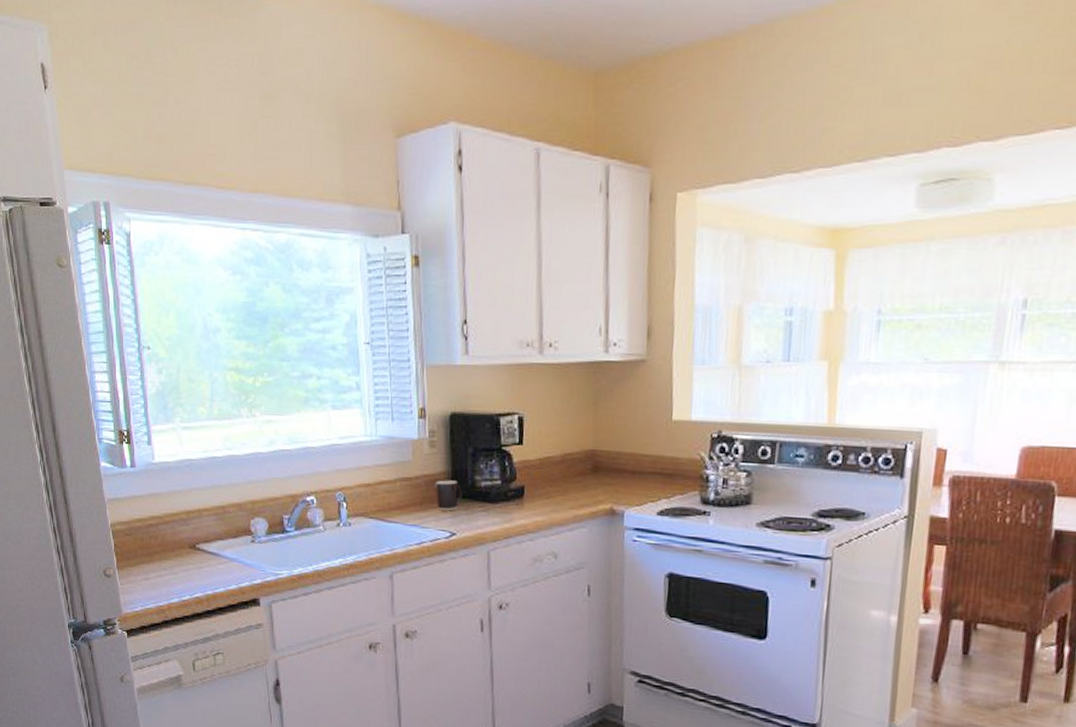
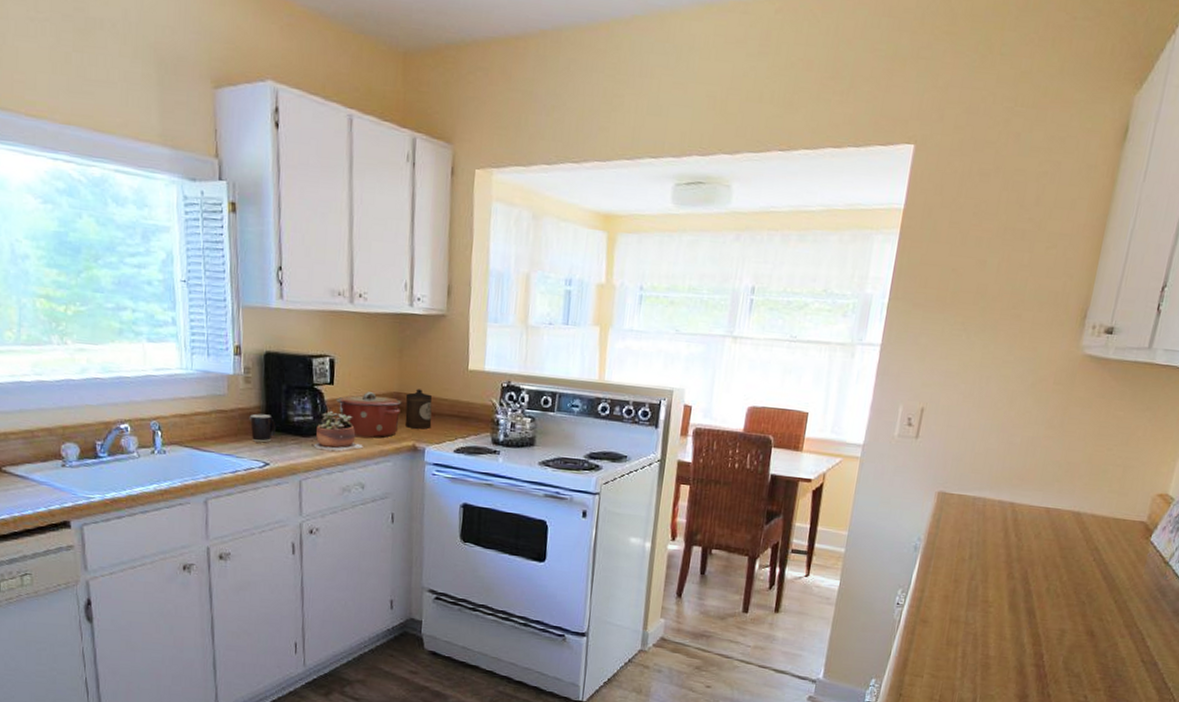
succulent plant: none [500,473,556,520] -> present [311,410,363,453]
casserole: none [526,451,598,502] -> present [336,392,402,438]
canister: none [601,444,632,490] -> present [405,389,432,429]

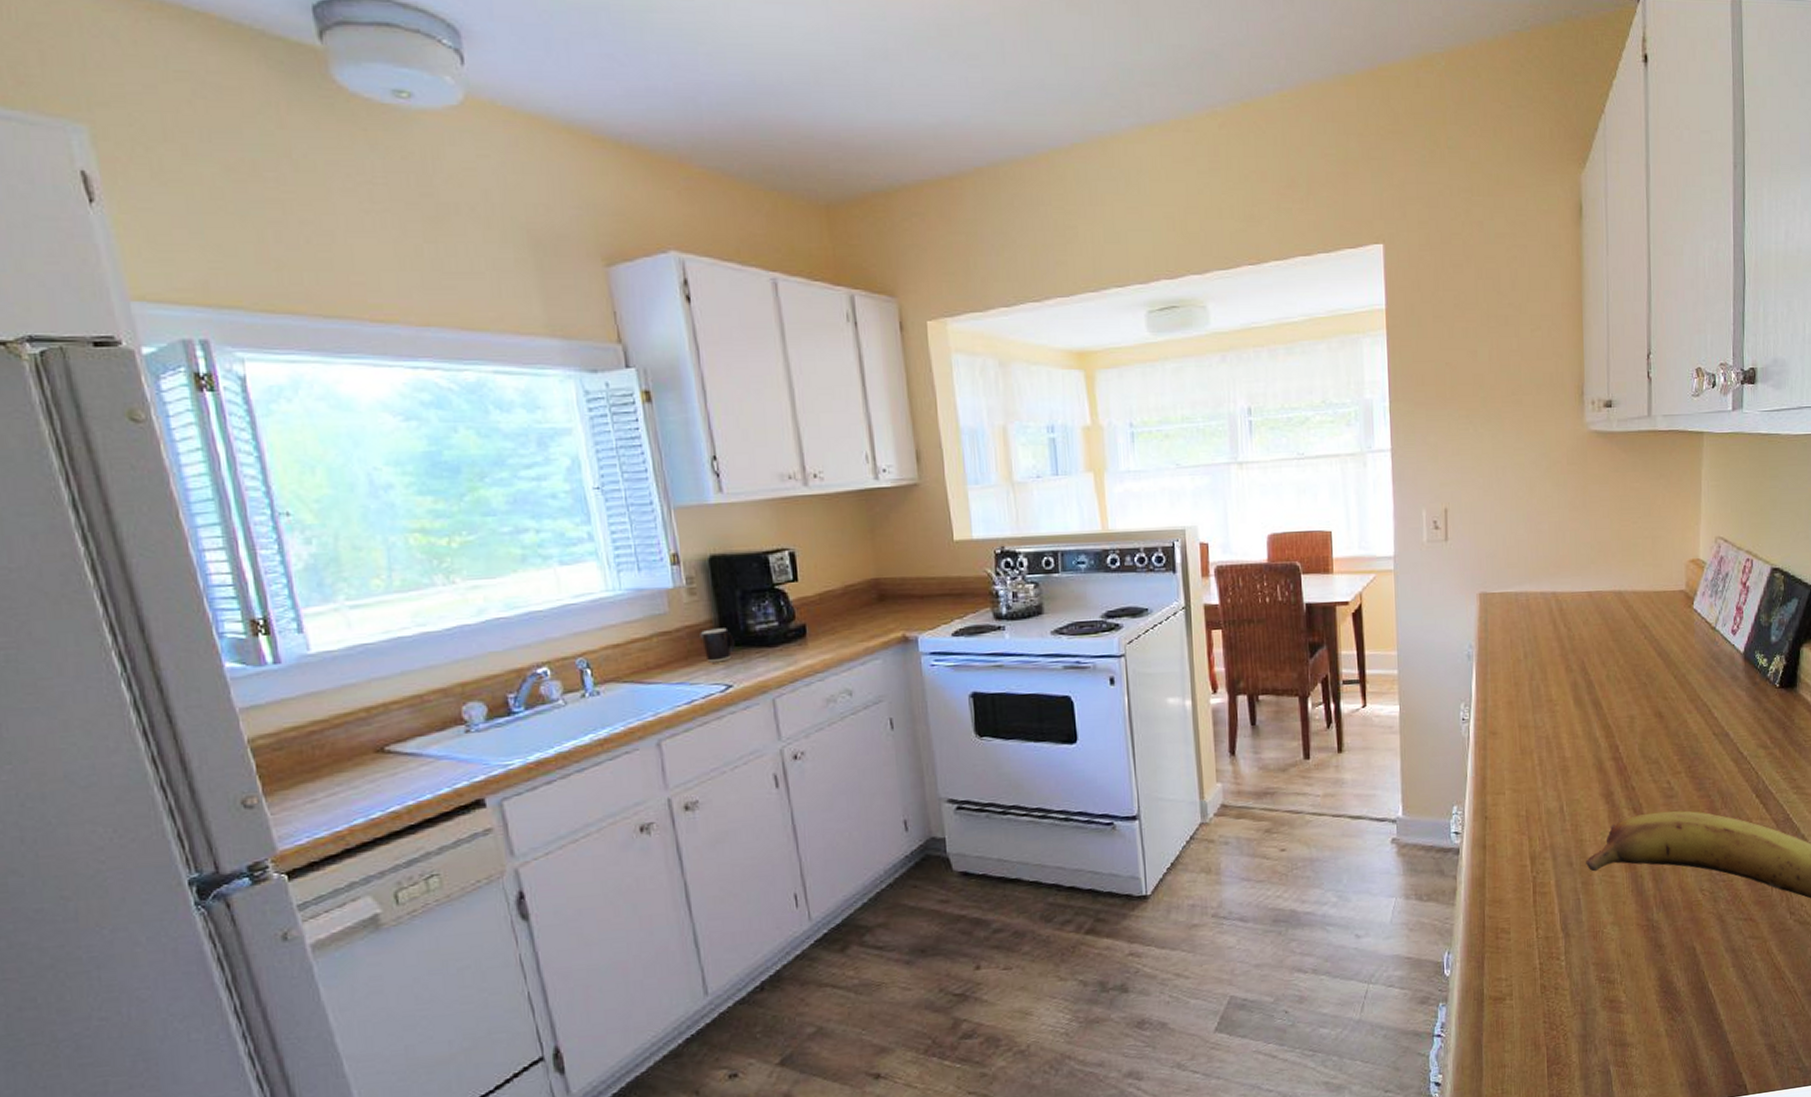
succulent plant: present [311,410,363,453] -> none [781,611,844,660]
casserole: present [336,392,402,438] -> none [804,583,883,638]
canister: present [405,389,432,429] -> none [885,570,921,617]

